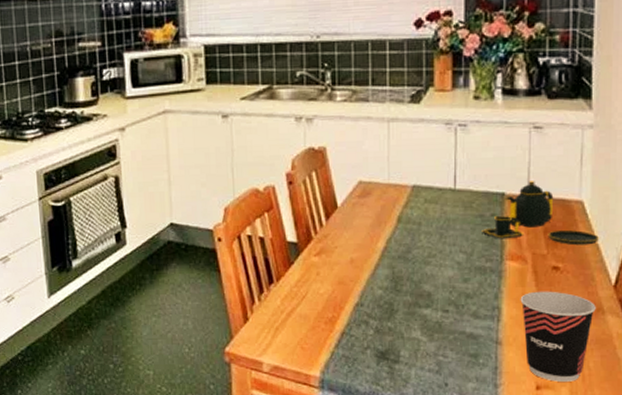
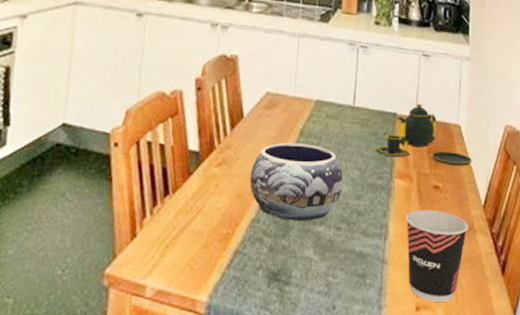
decorative bowl: none [350,230,448,304] -> present [249,143,343,221]

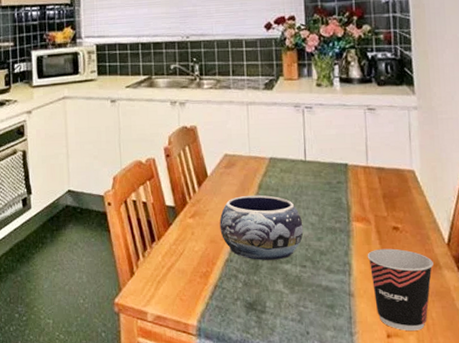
teapot: present [375,103,472,167] -> none [330,153,430,209]

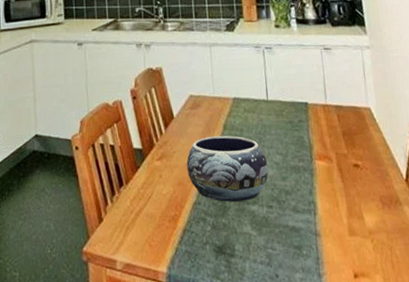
cup: present [367,248,434,330] -> none [330,186,394,270]

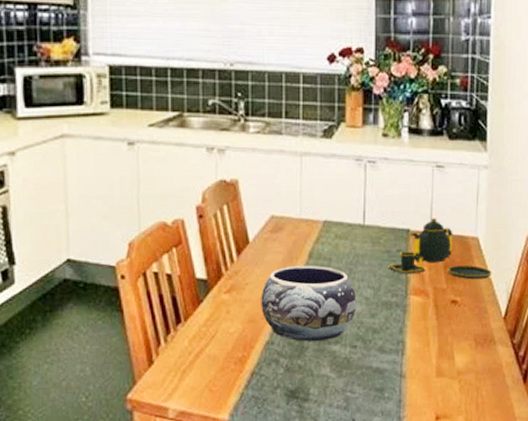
teapot: none [293,92,387,146] -> present [388,218,491,280]

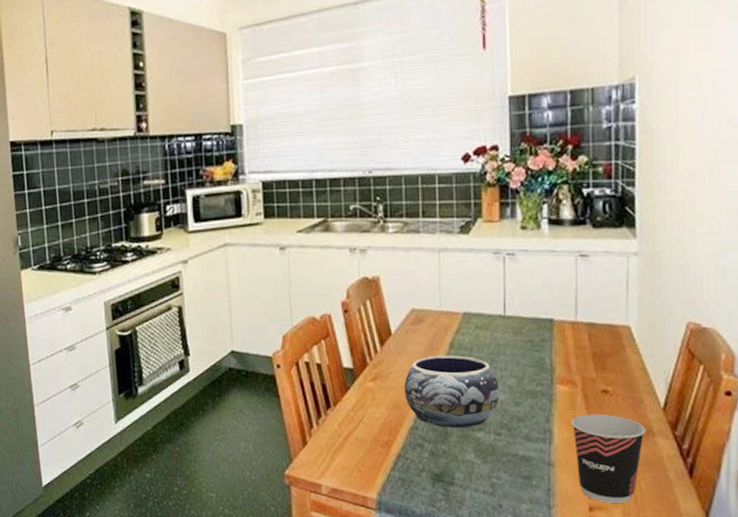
teapot: present [388,218,491,280] -> none [532,307,646,369]
cup: none [422,324,488,411] -> present [571,414,646,503]

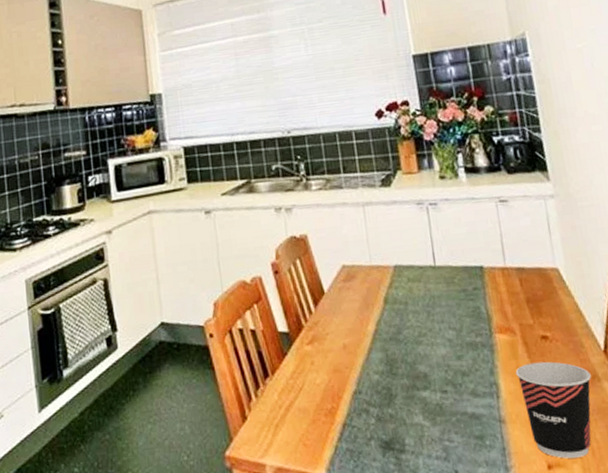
decorative bowl: present [404,355,500,428] -> none [342,310,441,389]

